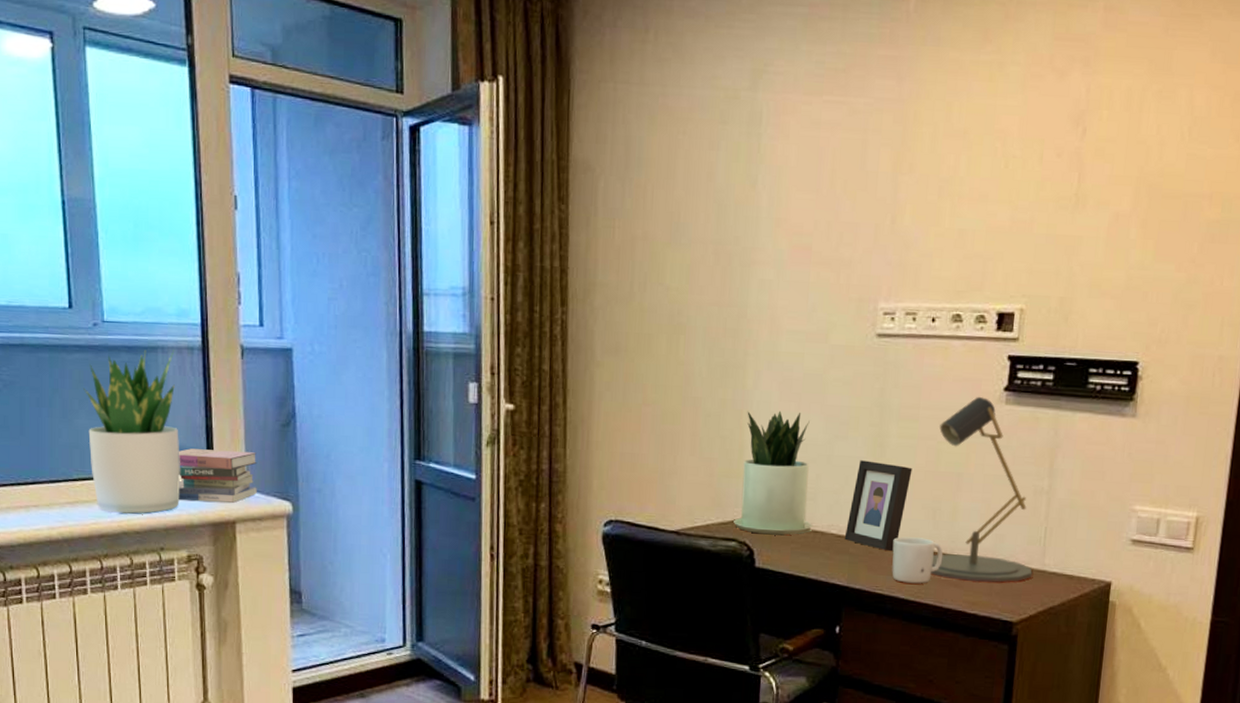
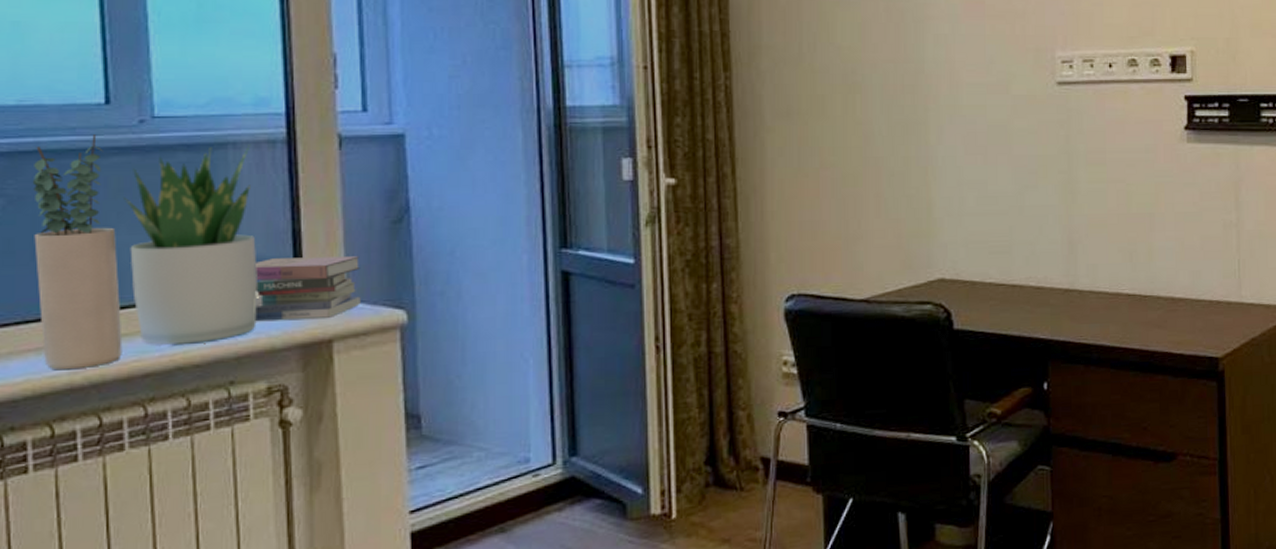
vase: none [19,334,85,526] -> present [32,135,123,371]
planter: present [734,410,813,536] -> none [927,164,1011,294]
picture frame: present [844,460,913,552] -> none [1043,208,1105,299]
mug: present [892,536,944,584] -> none [1093,281,1144,330]
desk lamp: present [931,396,1032,583] -> none [1127,136,1231,322]

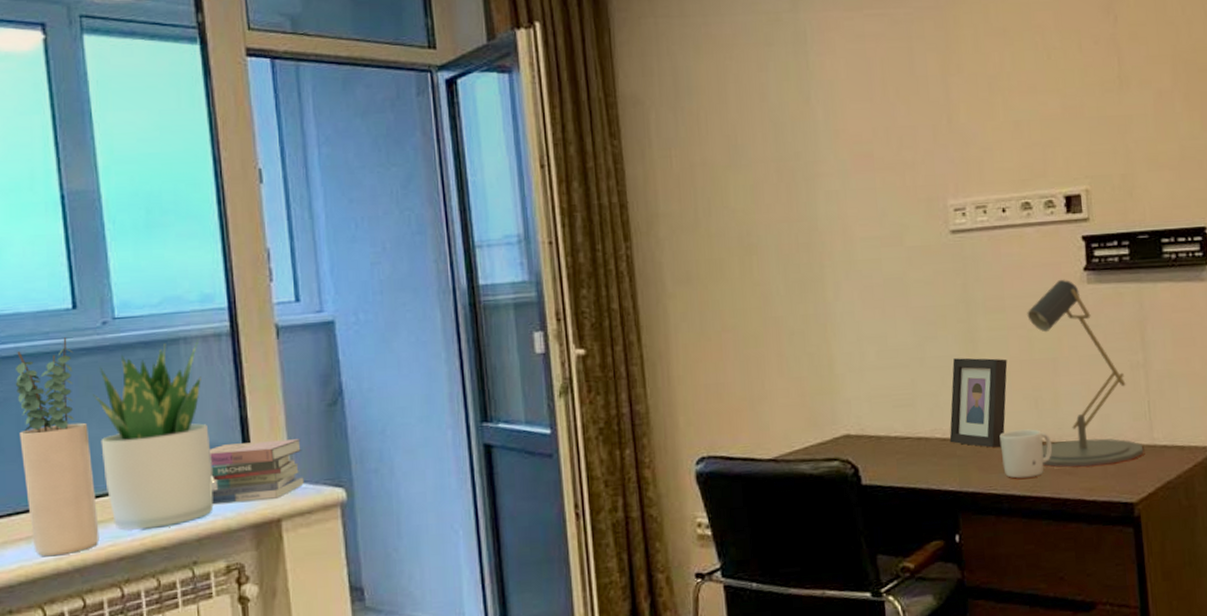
picture frame: none [1043,208,1105,299] -> present [949,357,1008,448]
mug: none [1093,281,1144,330] -> present [999,429,1053,479]
desk lamp: none [1127,136,1231,322] -> present [1027,279,1144,468]

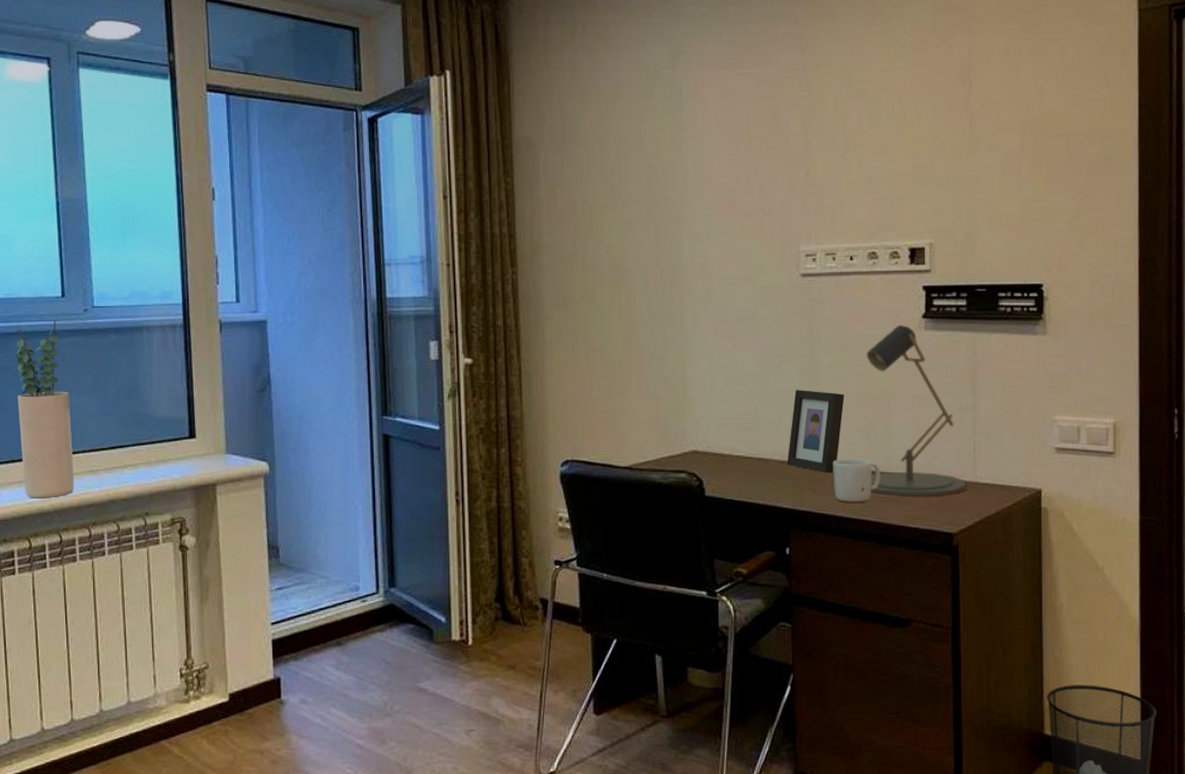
planter: present [93,338,214,531] -> none [74,328,164,482]
books: present [210,439,304,504] -> none [162,418,236,466]

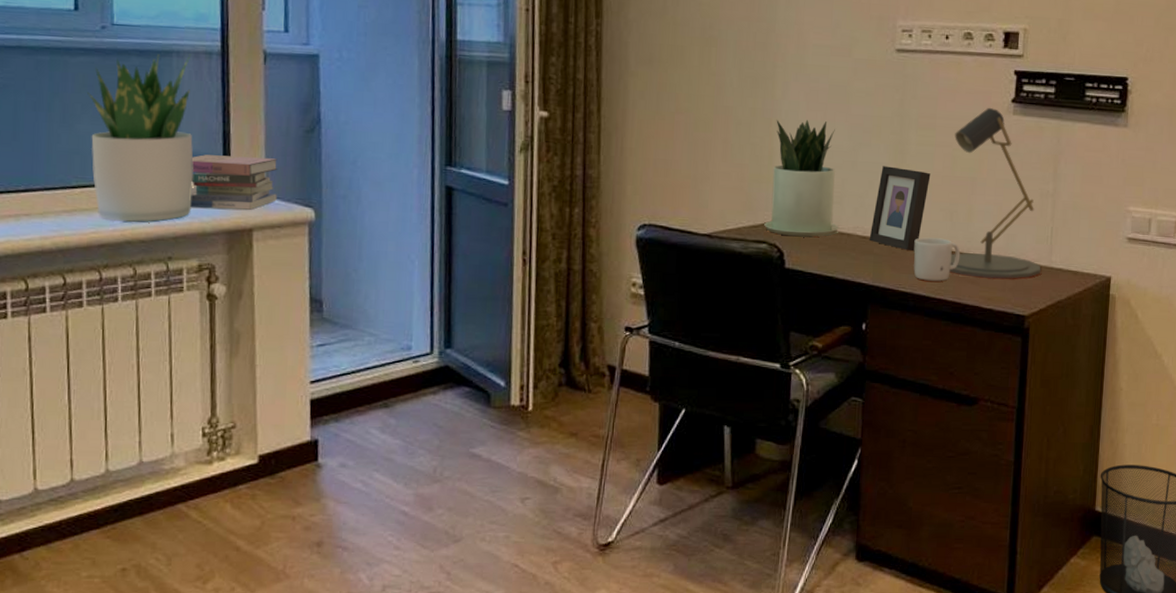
vase: present [15,320,75,499] -> none [15,36,84,236]
planter: none [74,328,164,482] -> present [87,54,194,222]
books: none [162,418,236,466] -> present [190,154,278,210]
planter: none [682,349,757,465] -> present [764,119,840,237]

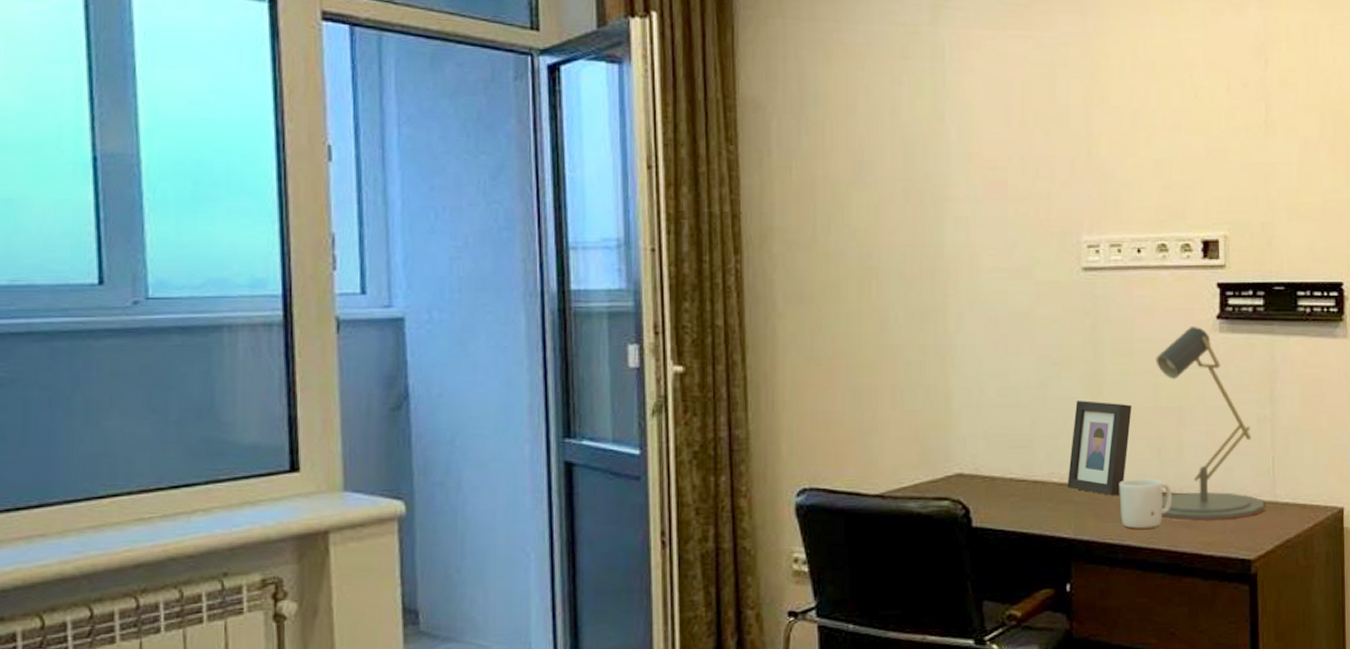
planter: present [87,54,194,222] -> none [117,327,253,535]
books: present [190,154,278,210] -> none [250,444,358,510]
planter: present [764,119,840,237] -> none [945,354,1032,490]

